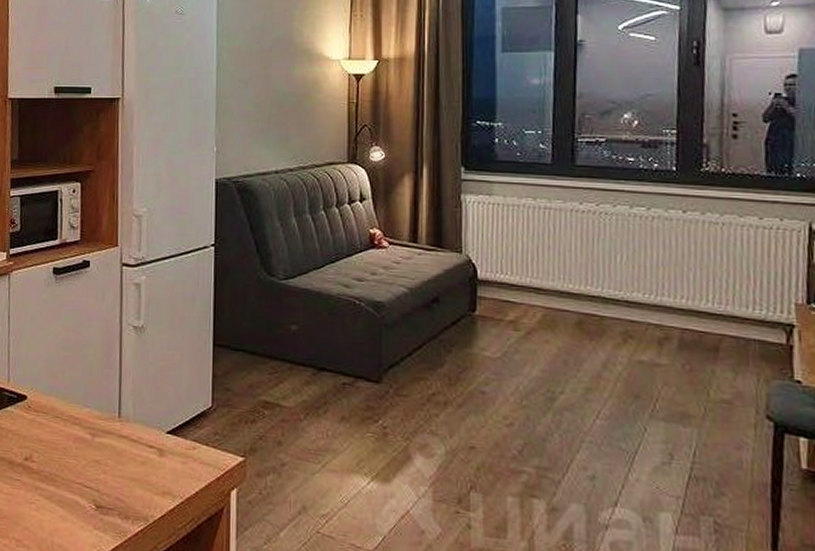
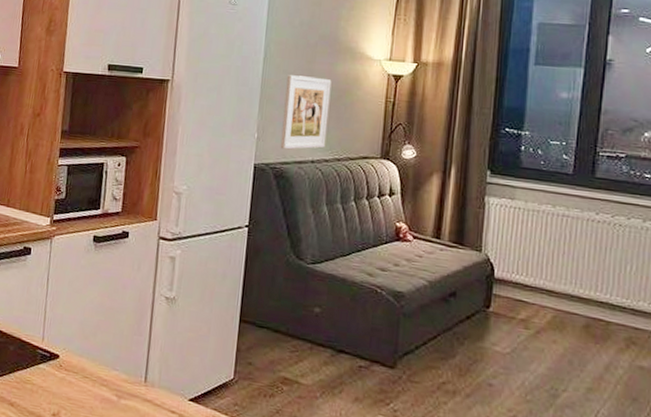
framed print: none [241,83,290,161] -> present [280,75,332,150]

